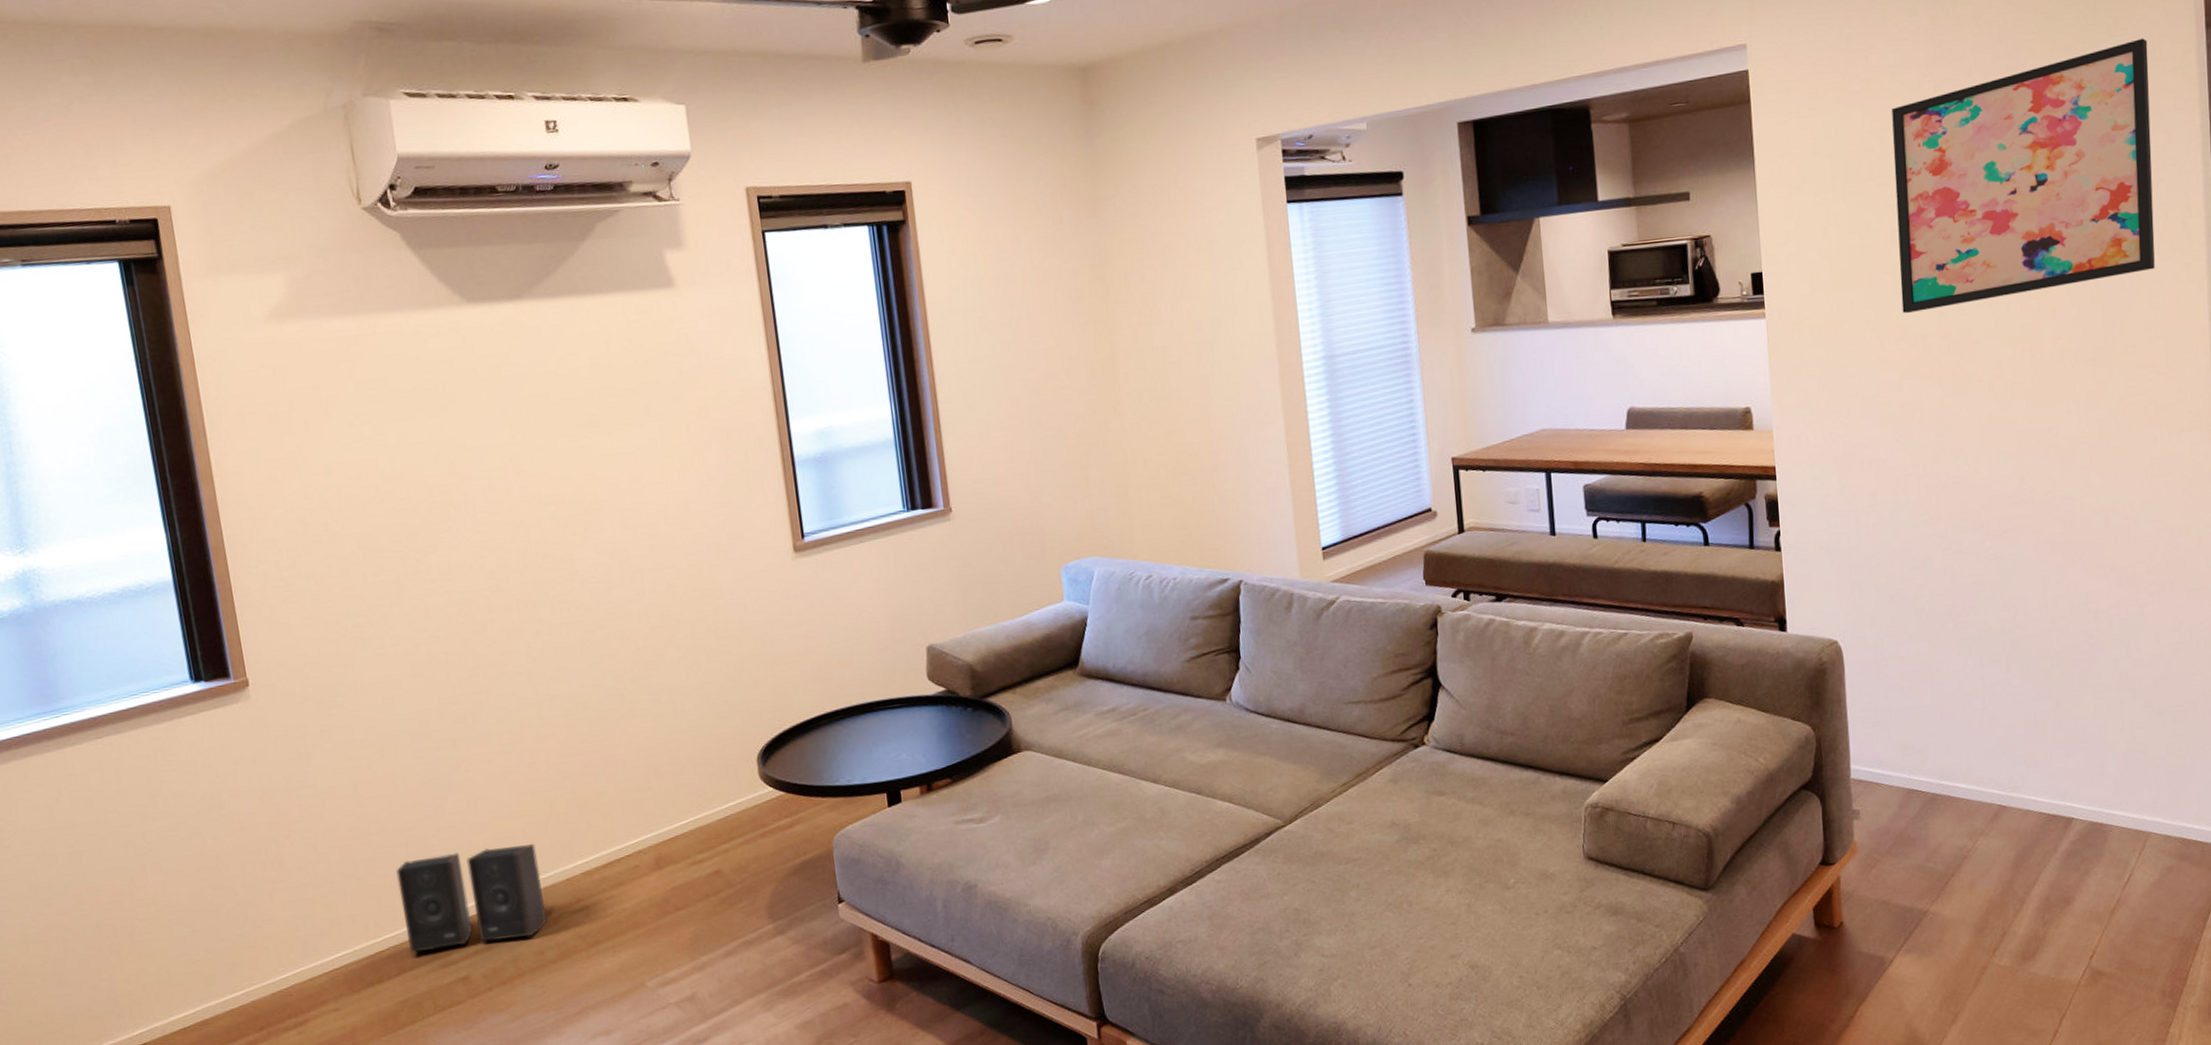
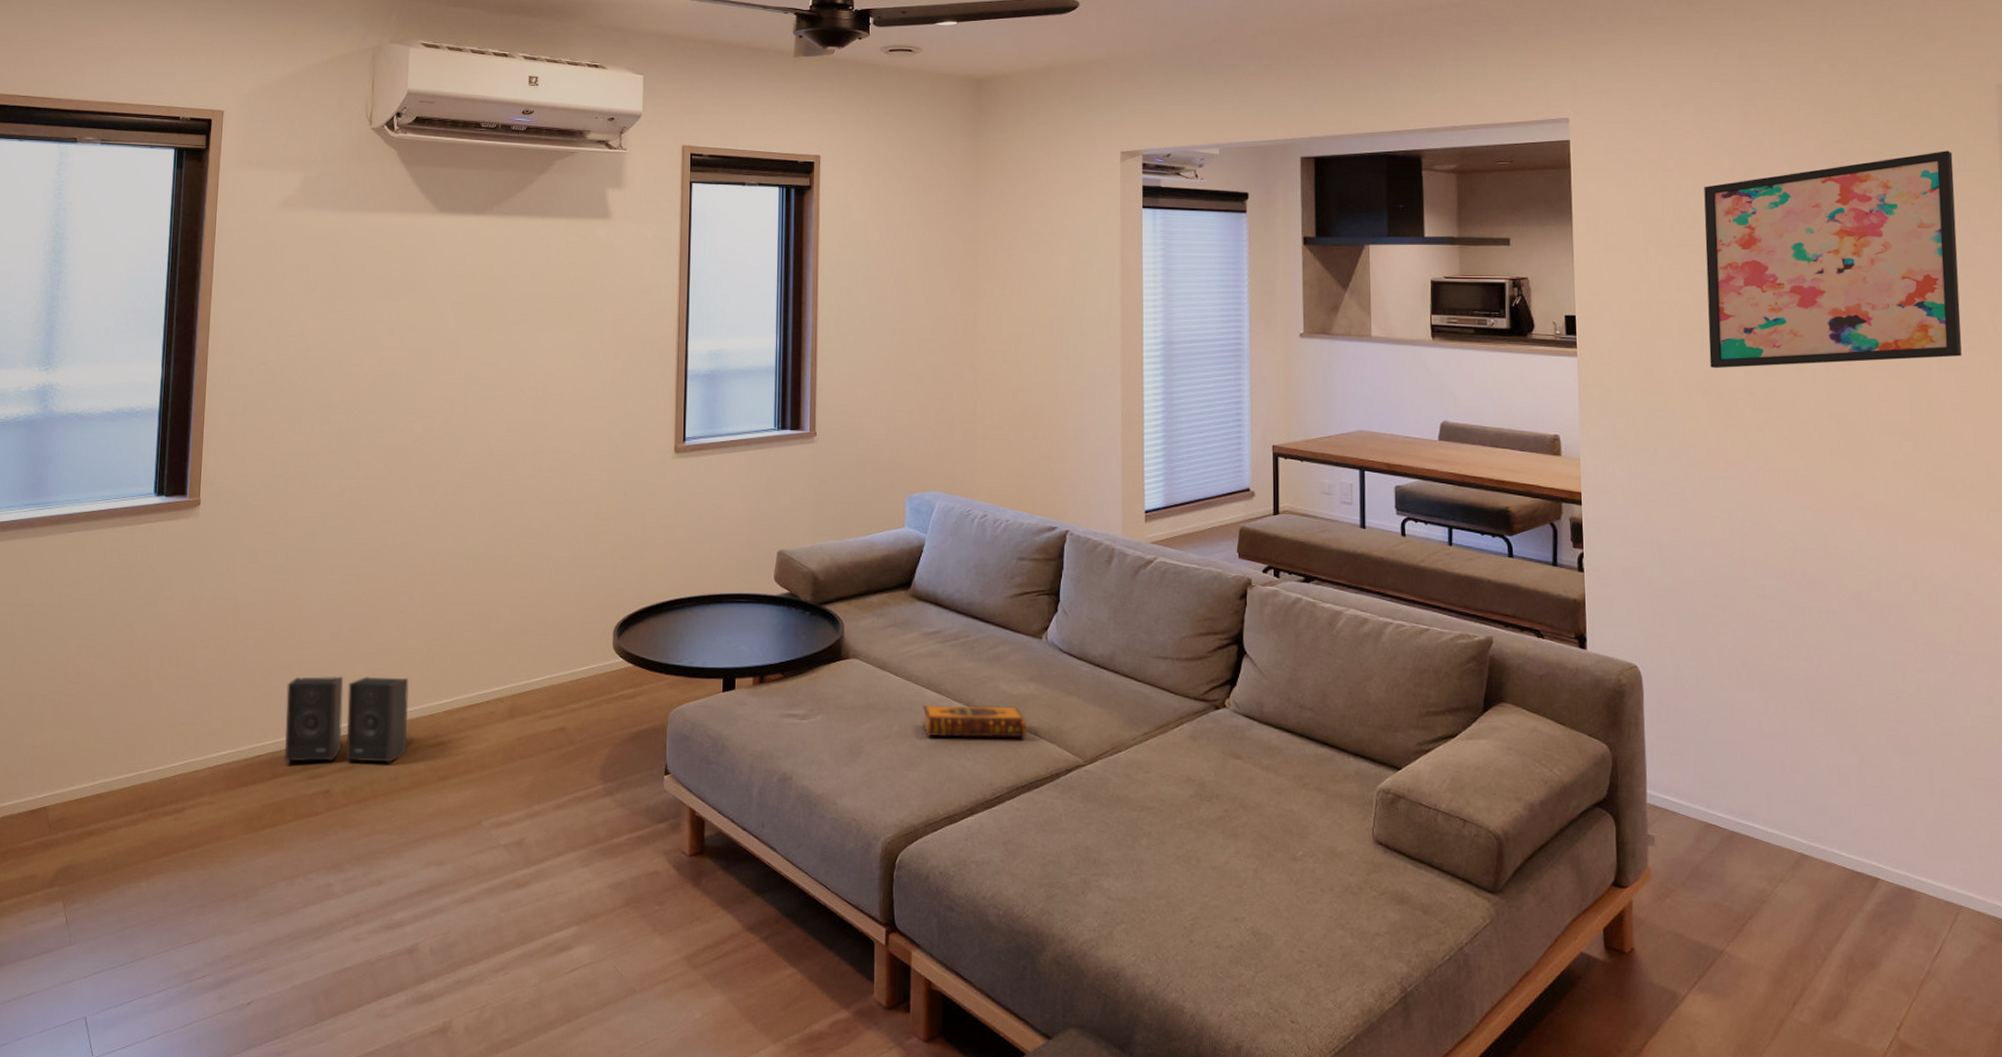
hardback book: none [1106,776,1221,822] -> present [922,706,1027,738]

